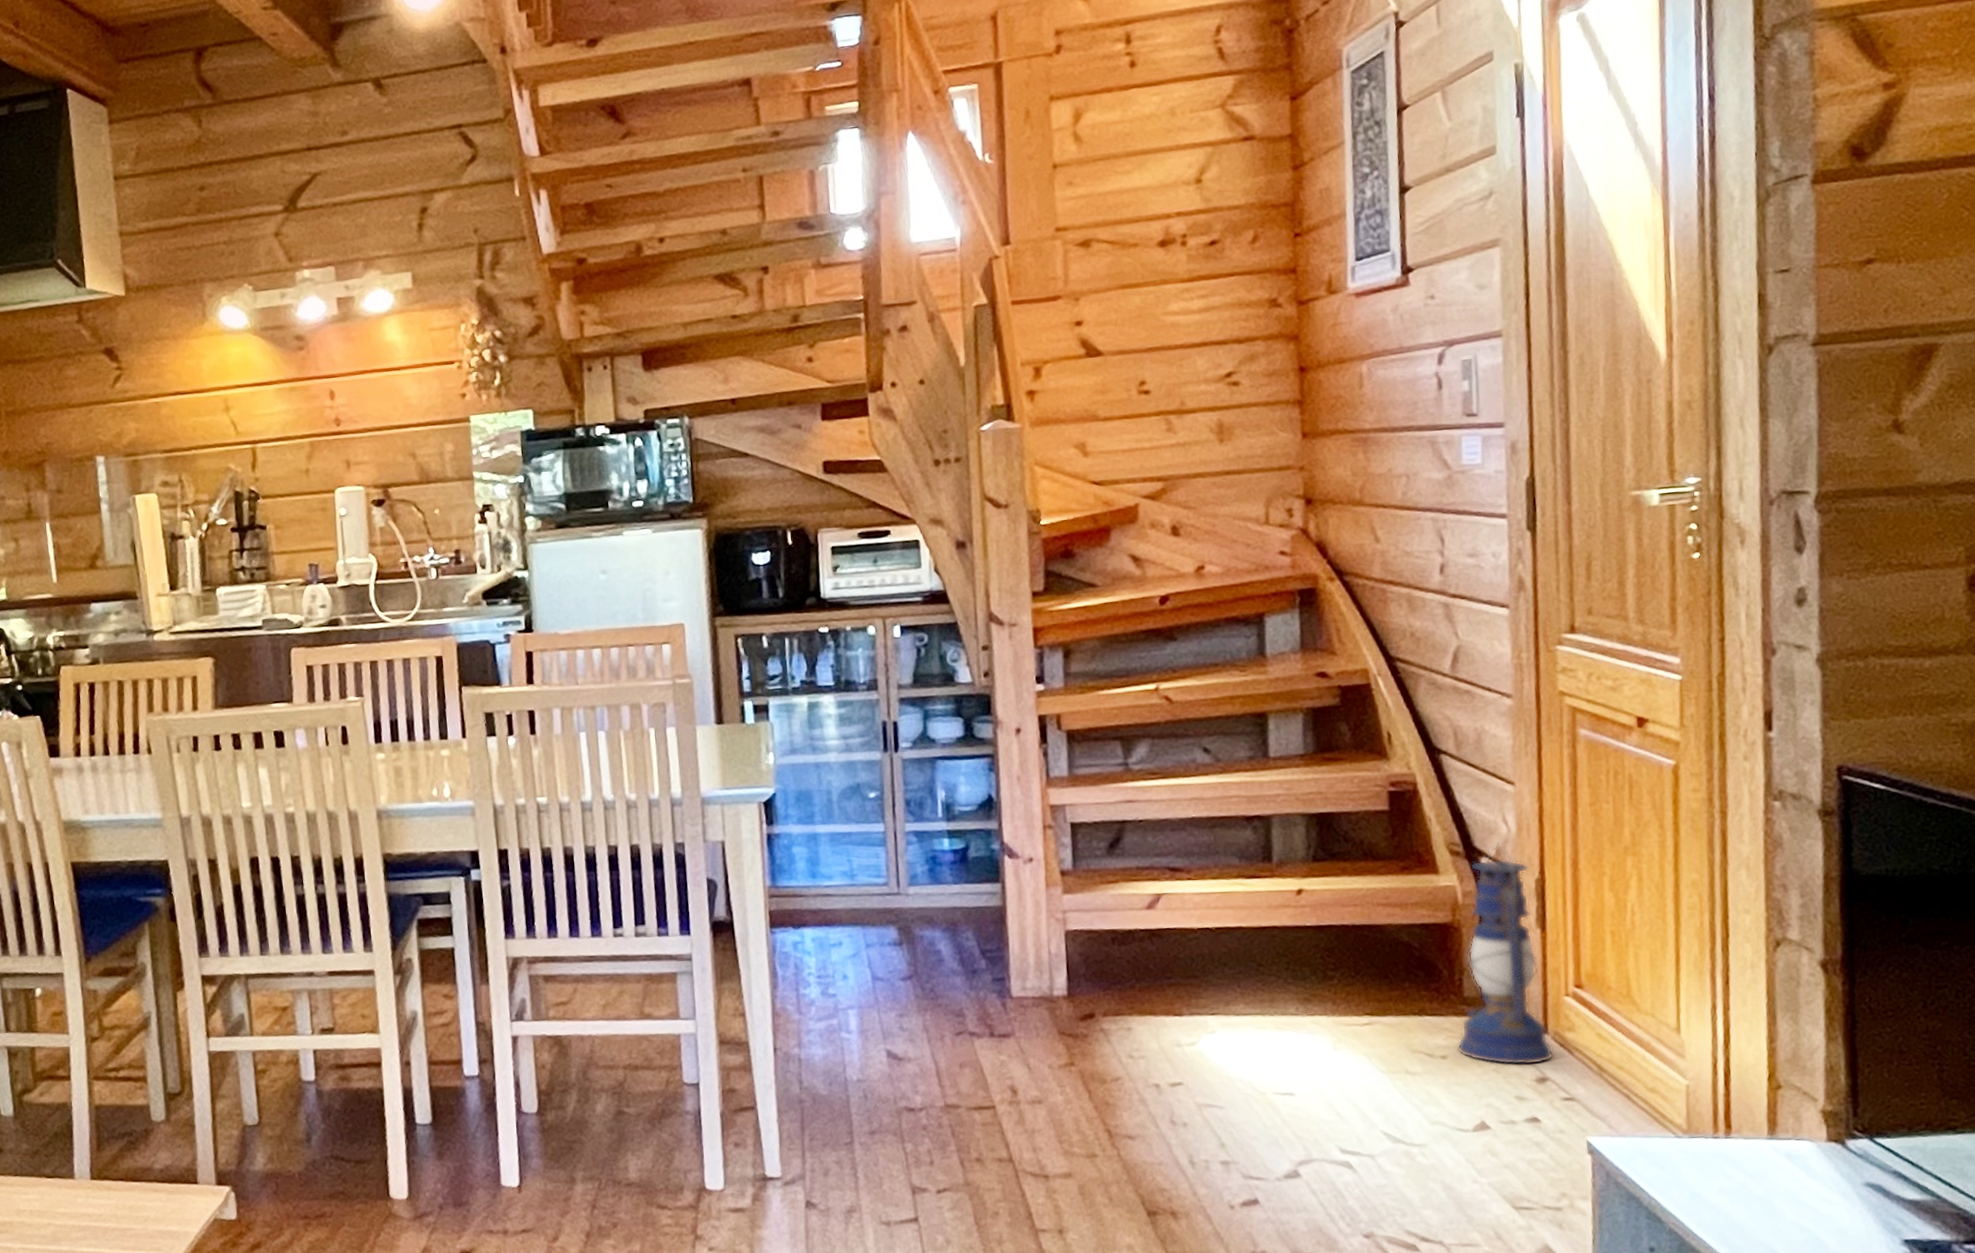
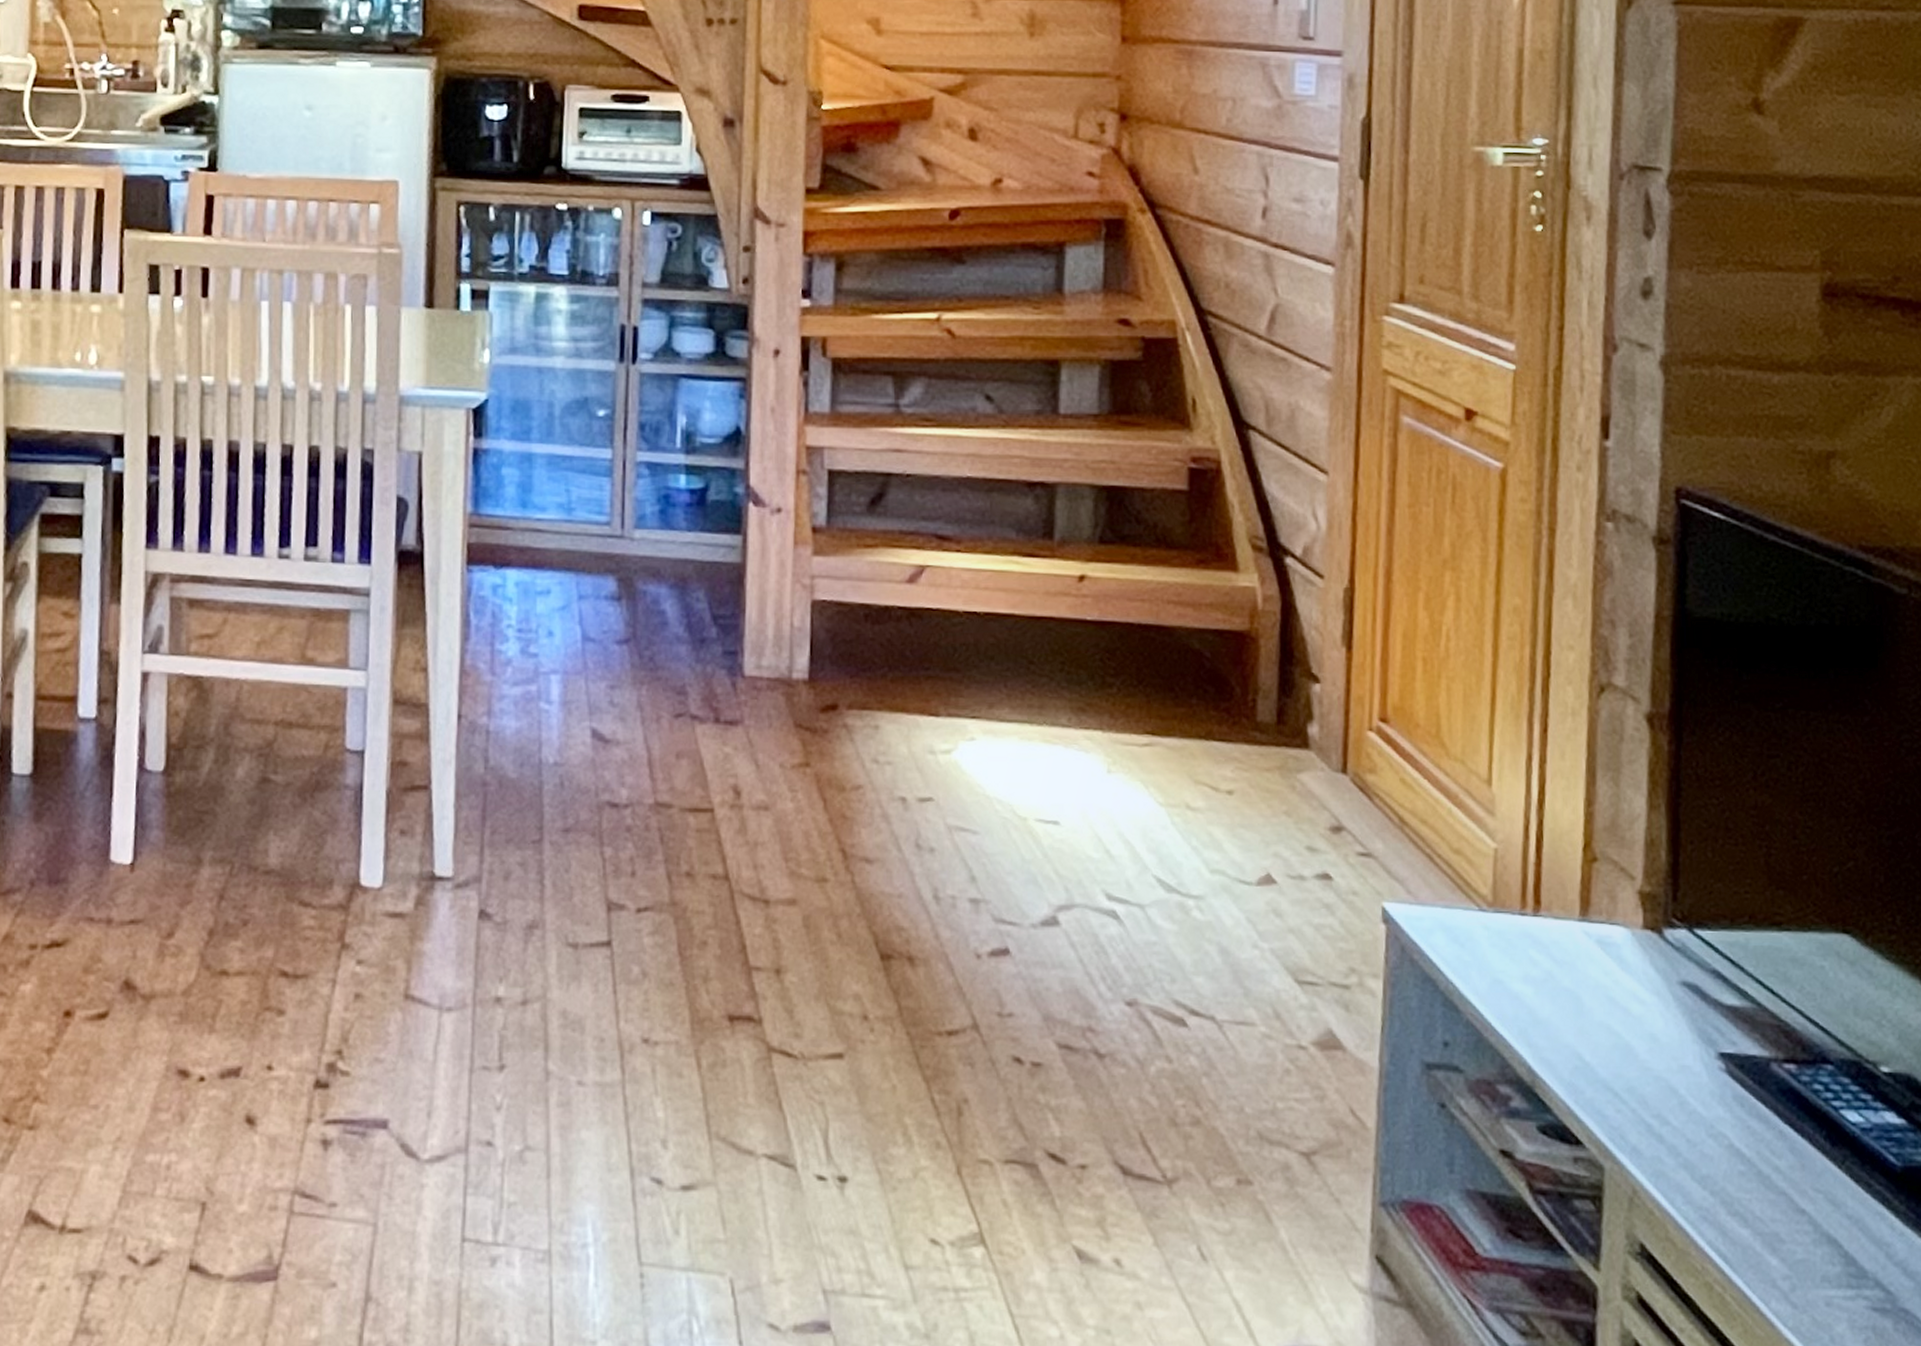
lantern: present [1456,840,1555,1066] -> none [1245,537,1353,810]

